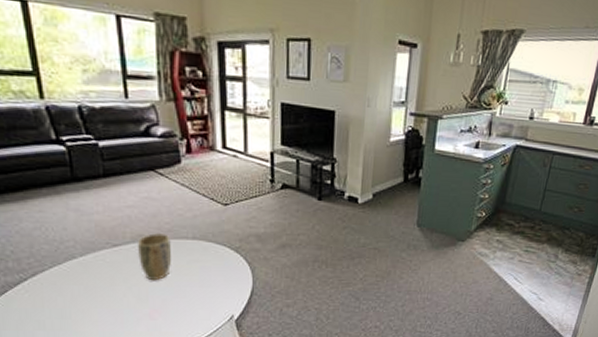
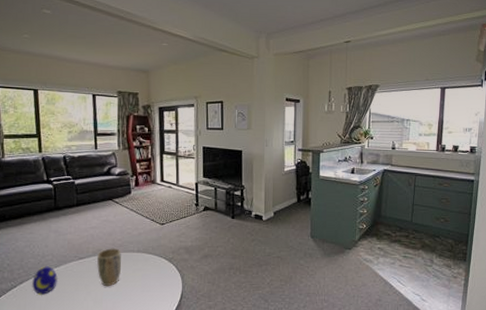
decorative egg: none [49,254,85,290] -> present [32,266,58,295]

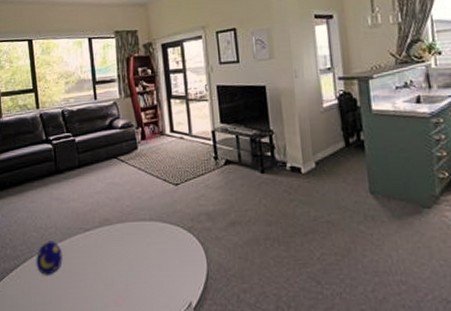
plant pot: present [97,248,122,286] -> none [105,217,133,264]

